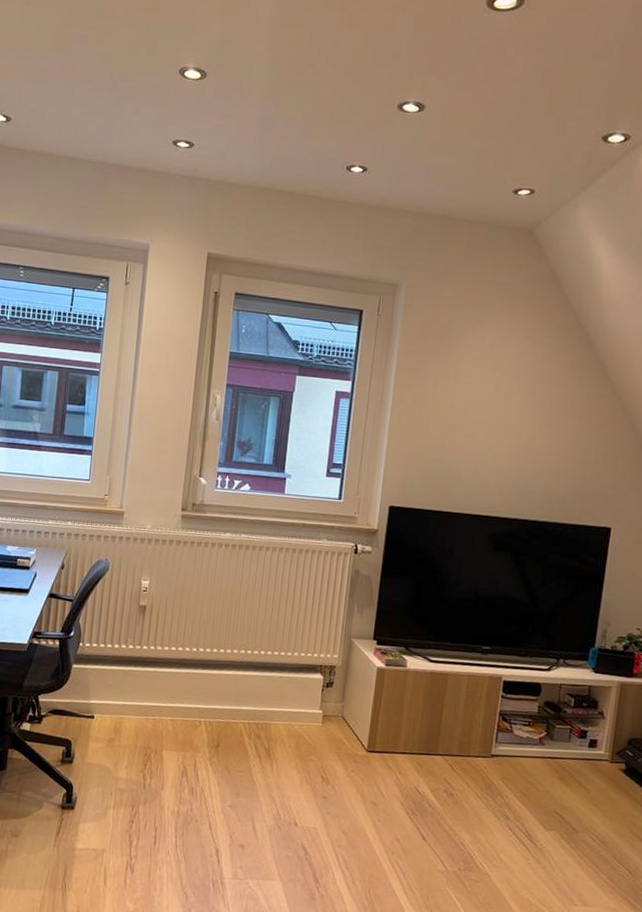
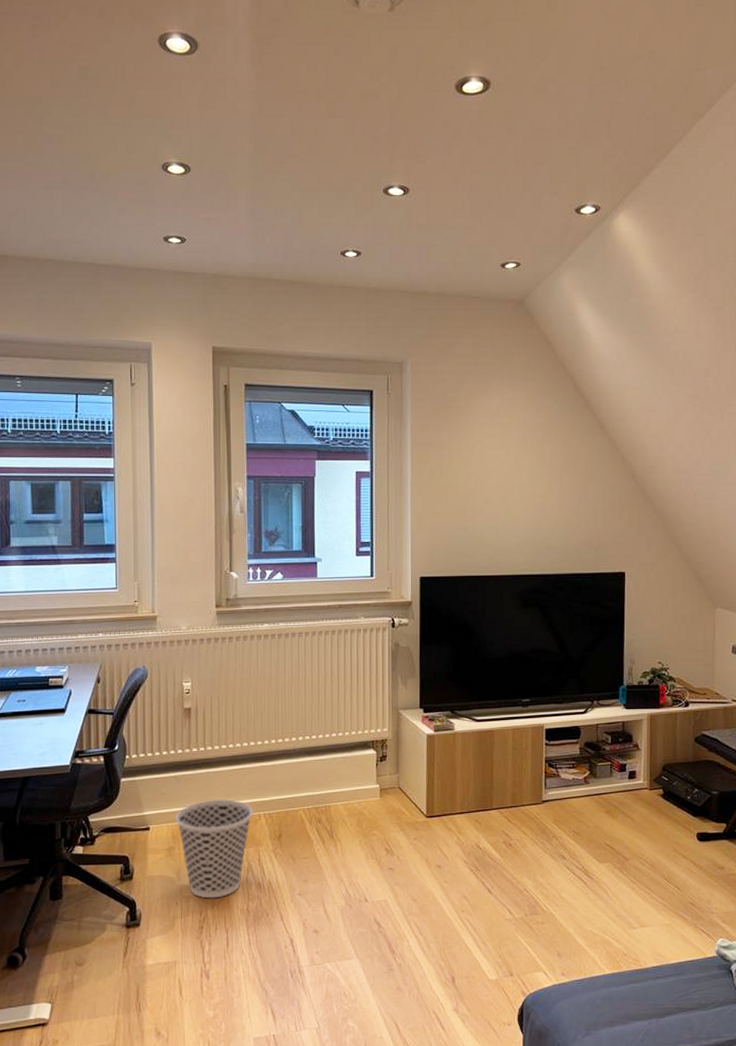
wastebasket: none [120,698,195,796] -> present [176,798,253,899]

